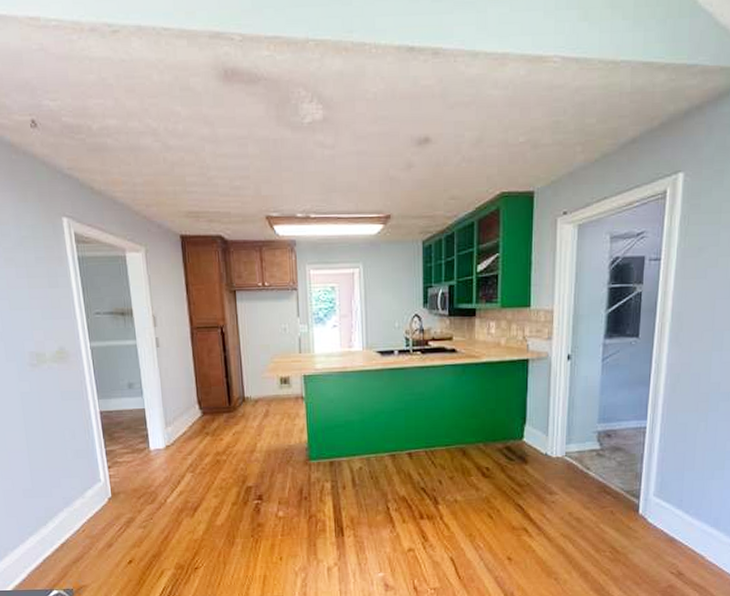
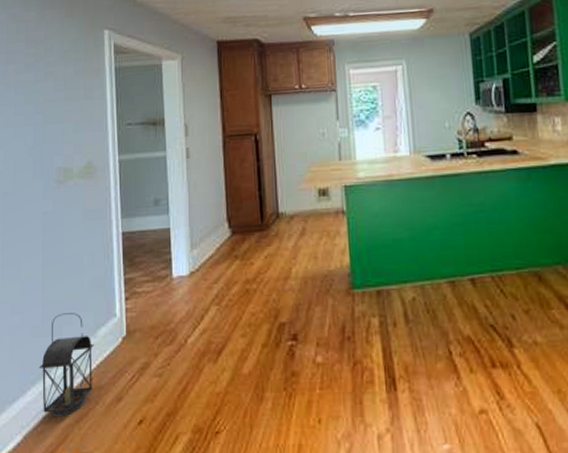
lantern: none [34,478,85,560] -> present [38,313,94,418]

